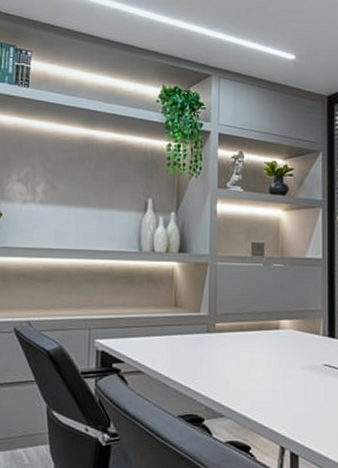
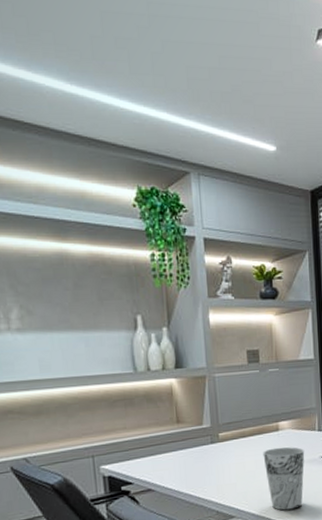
cup: none [260,347,306,419] -> present [263,447,305,511]

